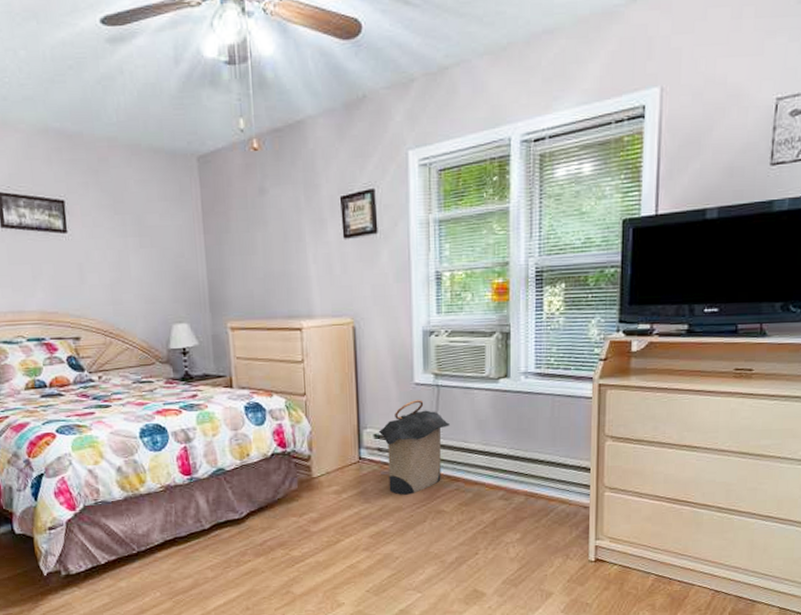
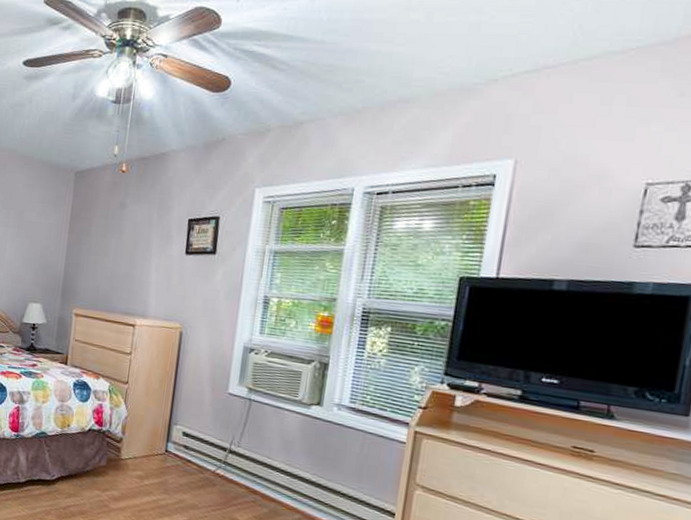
laundry hamper: present [378,400,451,495] -> none [187,408,257,496]

